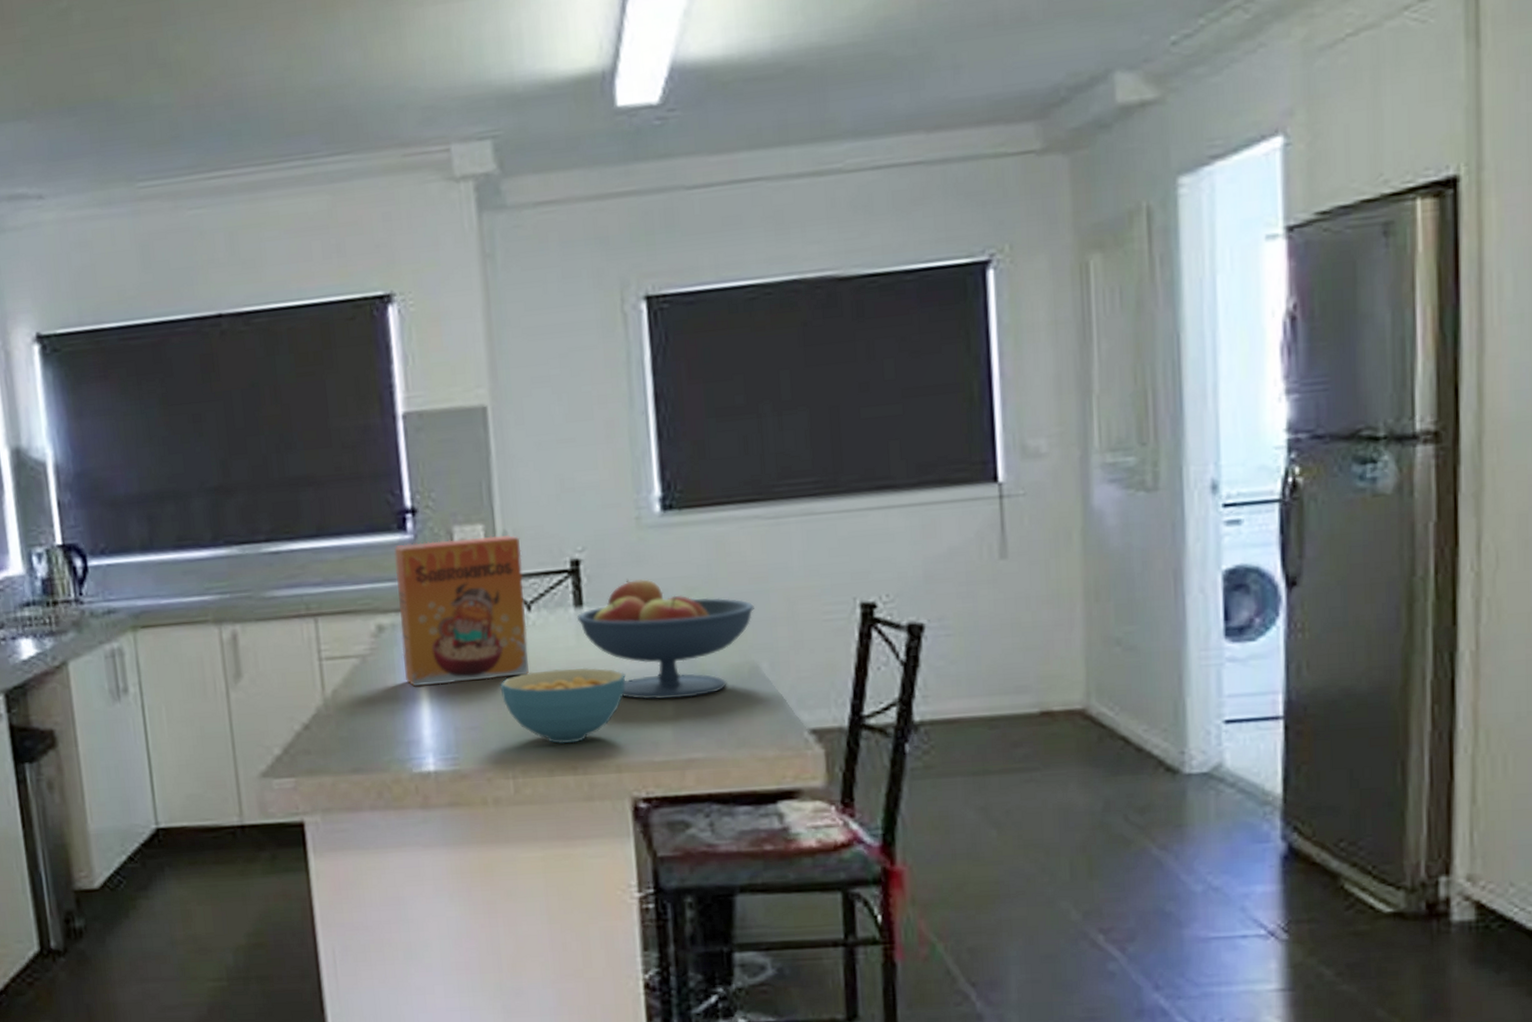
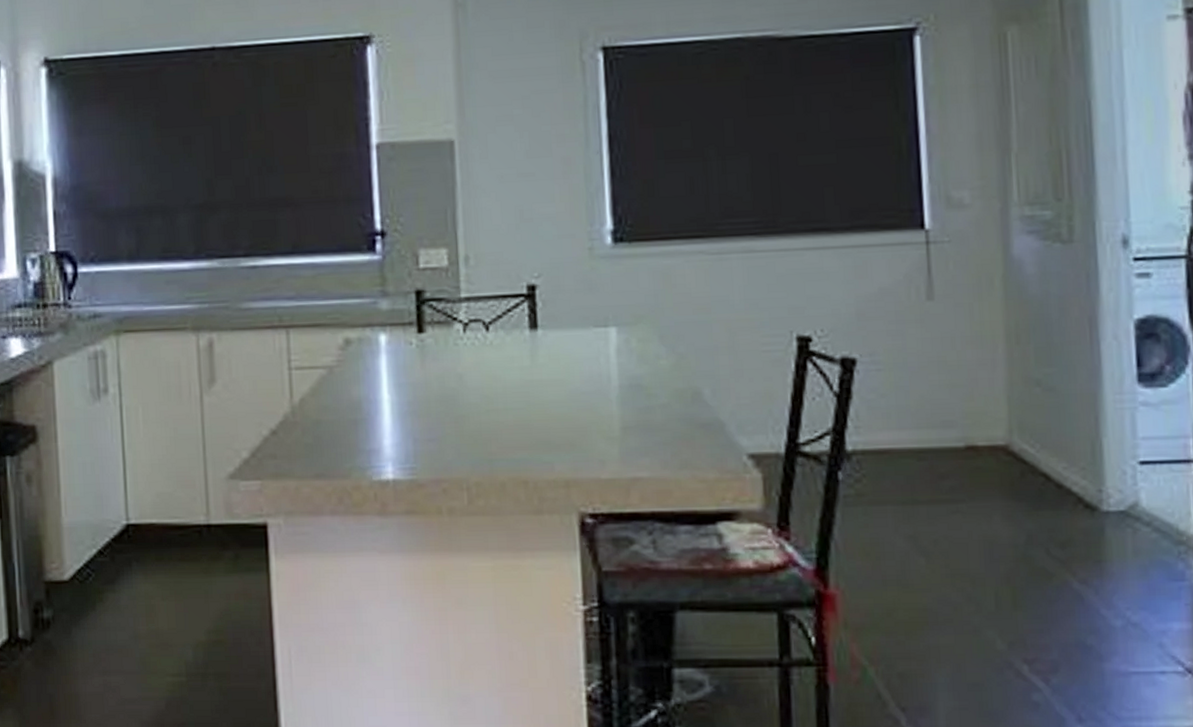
cereal box: present [394,535,529,687] -> none [363,259,486,398]
cereal bowl: present [500,667,626,744] -> none [457,386,576,459]
fruit bowl: present [576,578,754,700] -> none [531,304,698,420]

